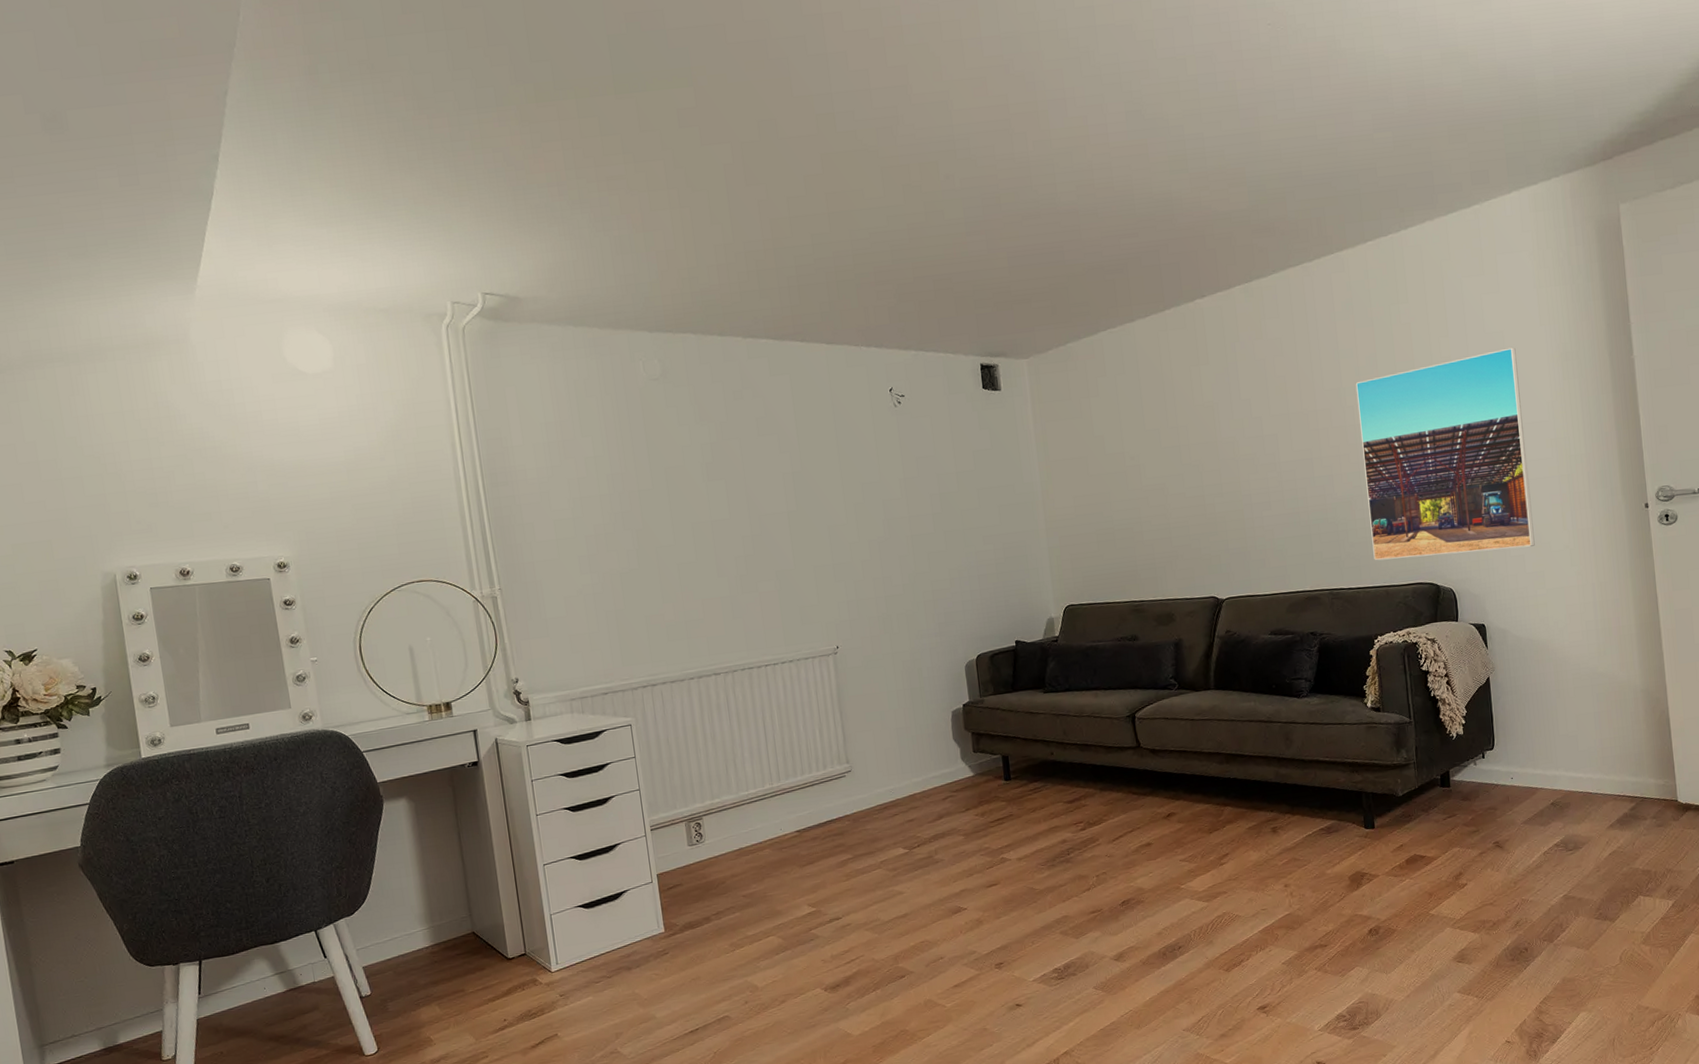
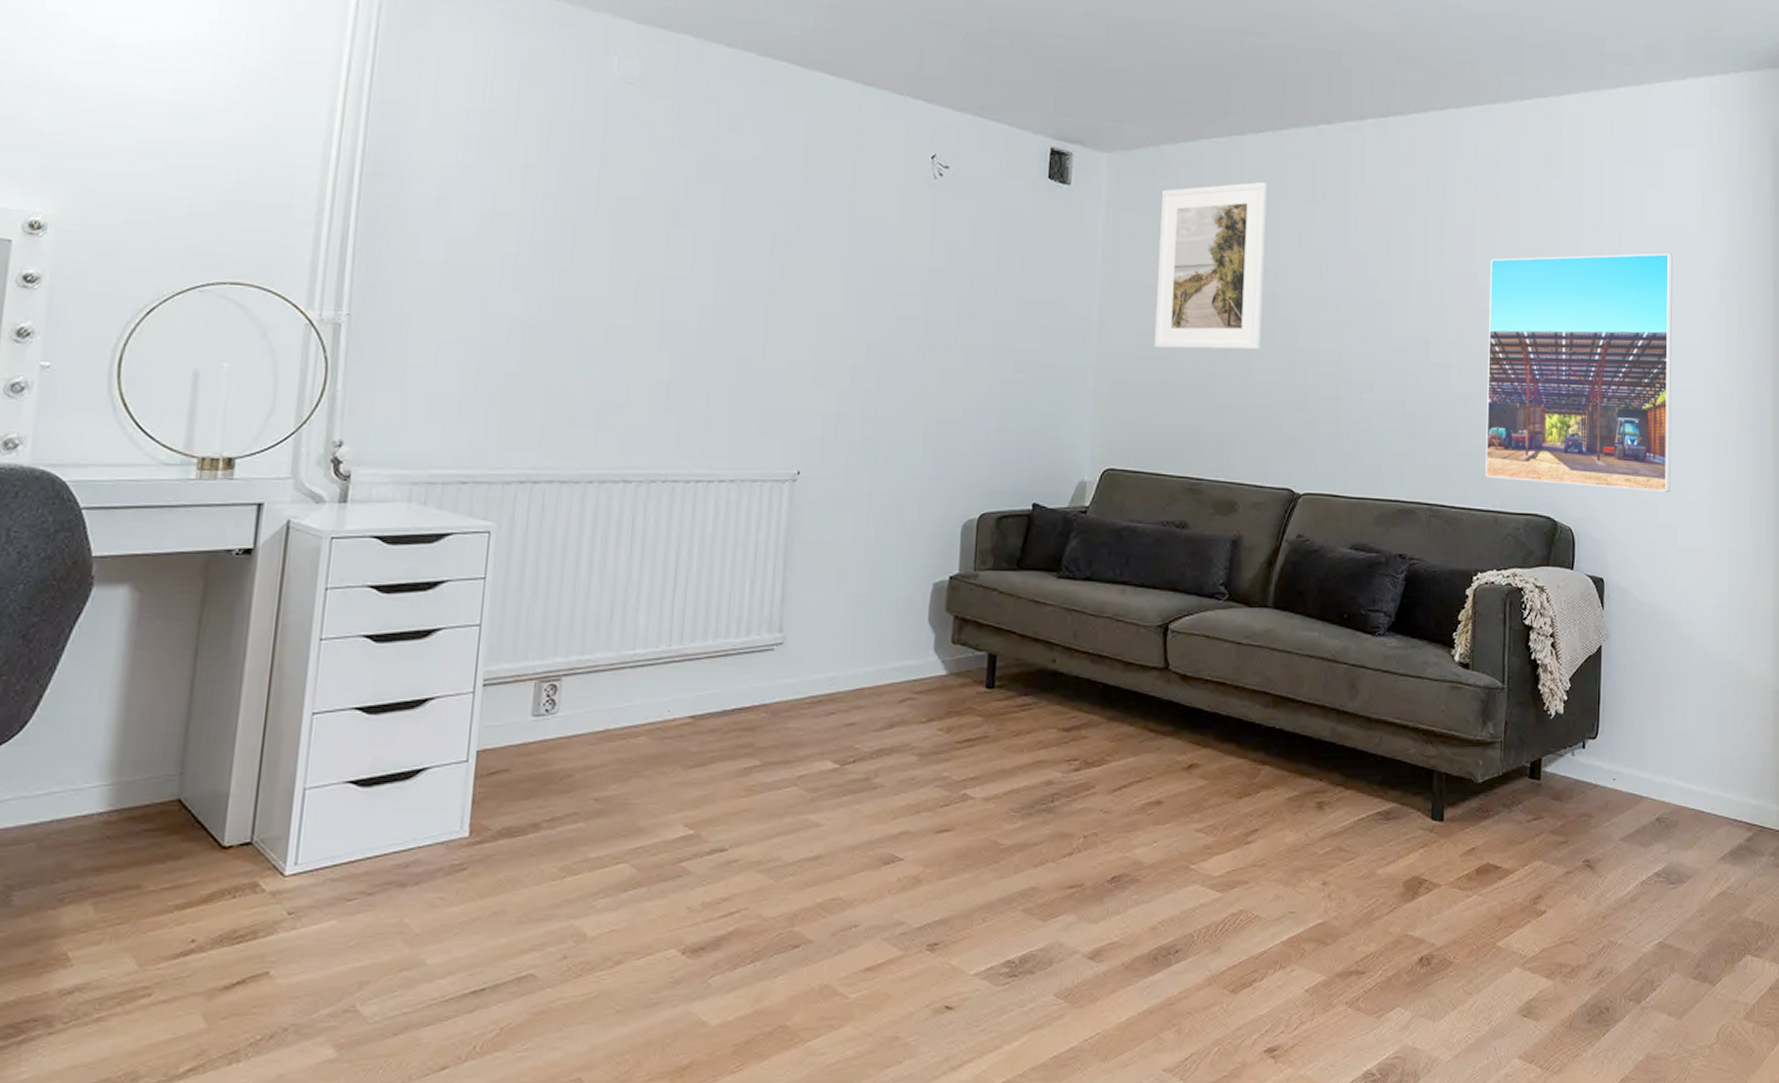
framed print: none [1074,356,1174,506] -> present [1154,181,1267,350]

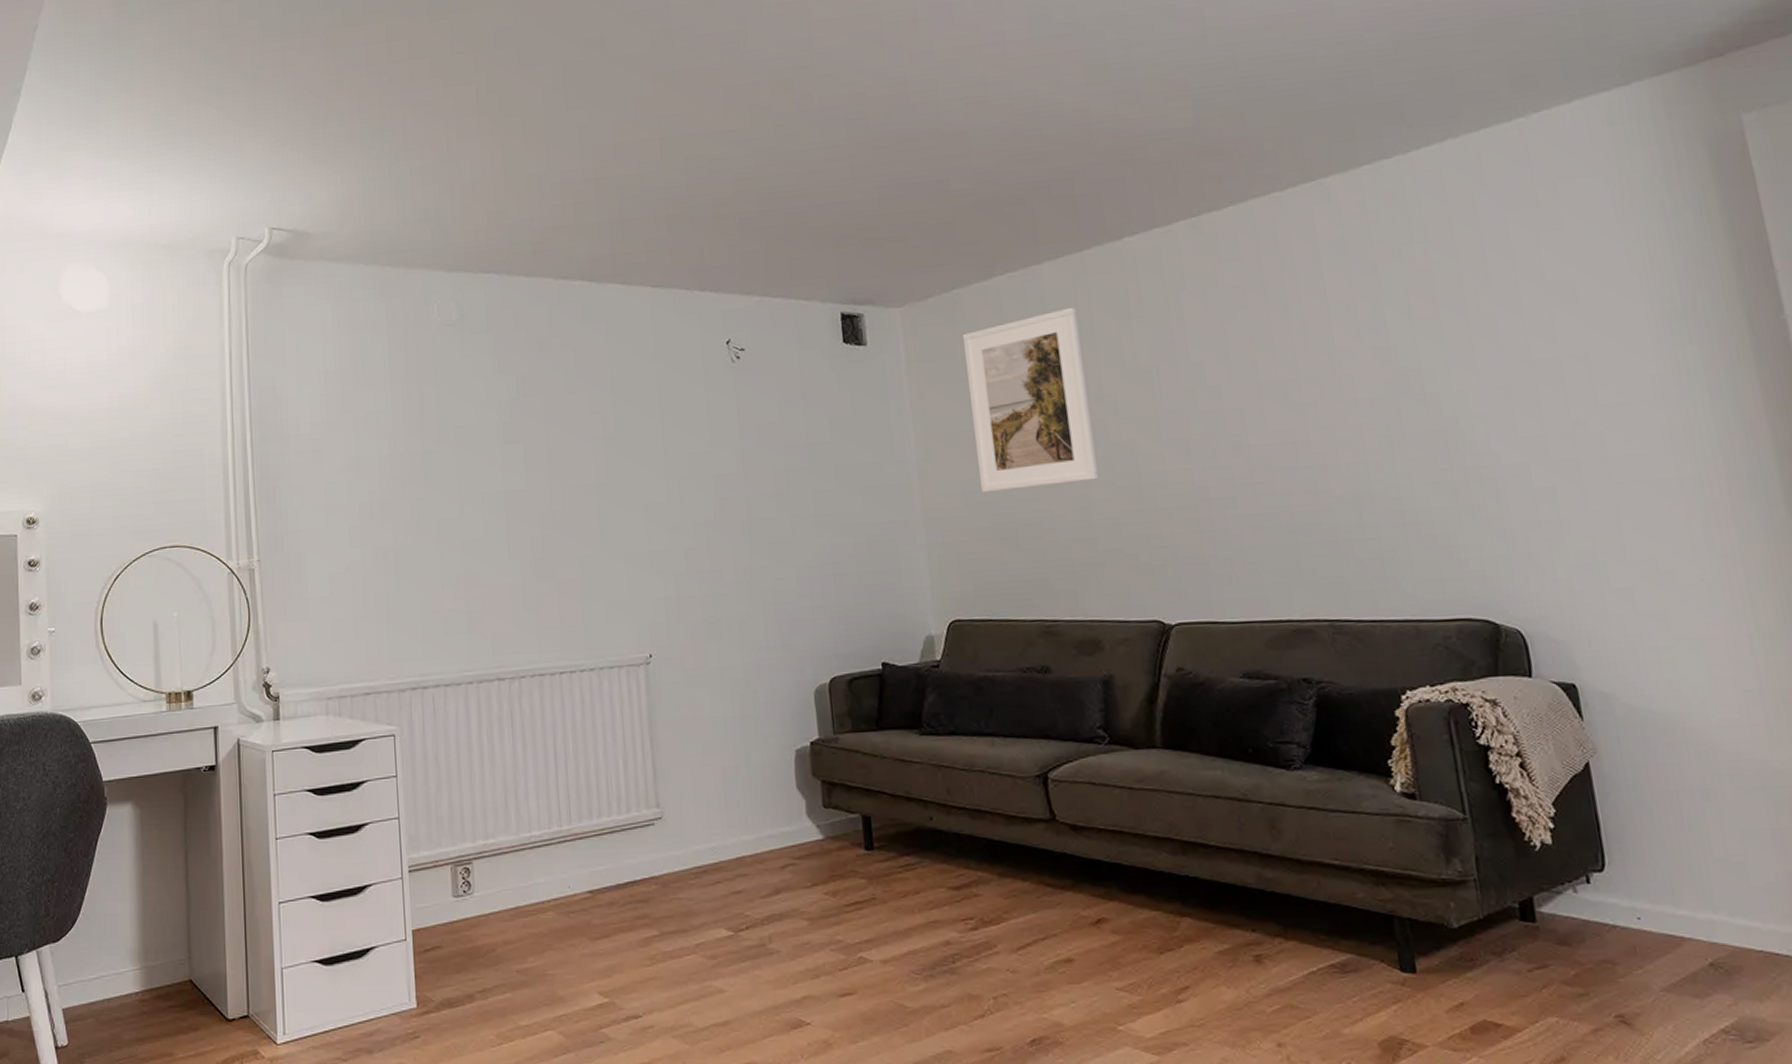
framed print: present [1485,253,1673,492] -> none [1354,301,1649,585]

